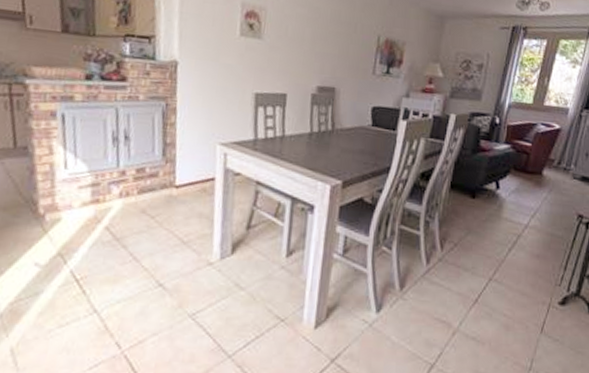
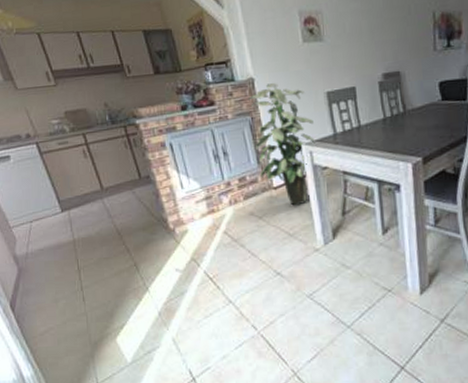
indoor plant: none [163,70,235,210] -> present [247,82,316,206]

